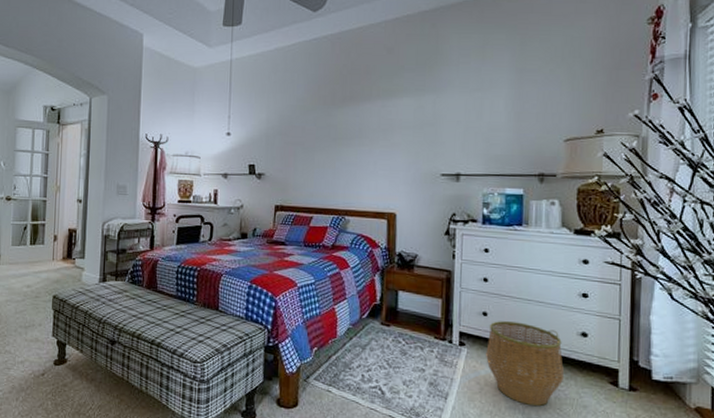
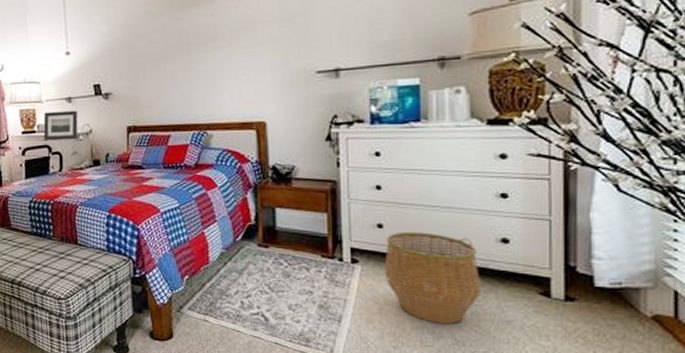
picture frame: none [197,184,231,213] -> present [43,110,78,141]

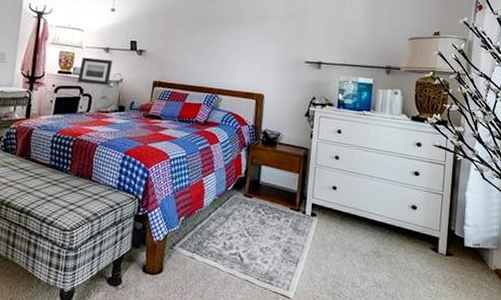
basket: present [384,232,482,325] -> none [333,194,396,270]

